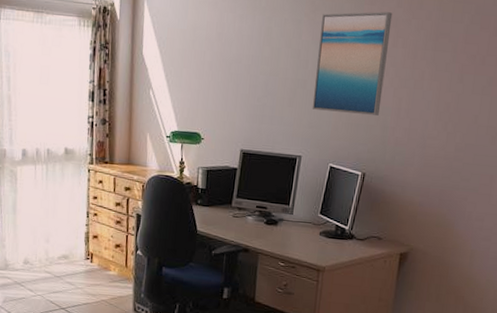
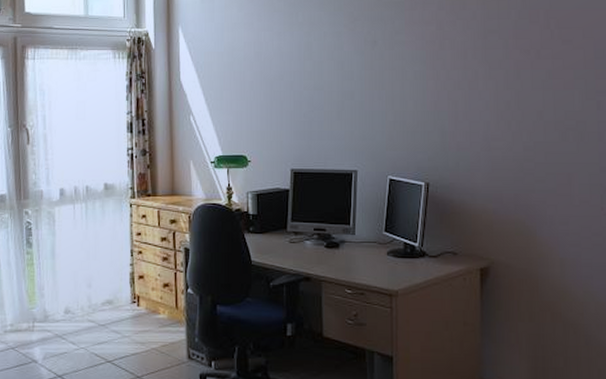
wall art: present [312,11,393,116] -> none [362,16,436,121]

